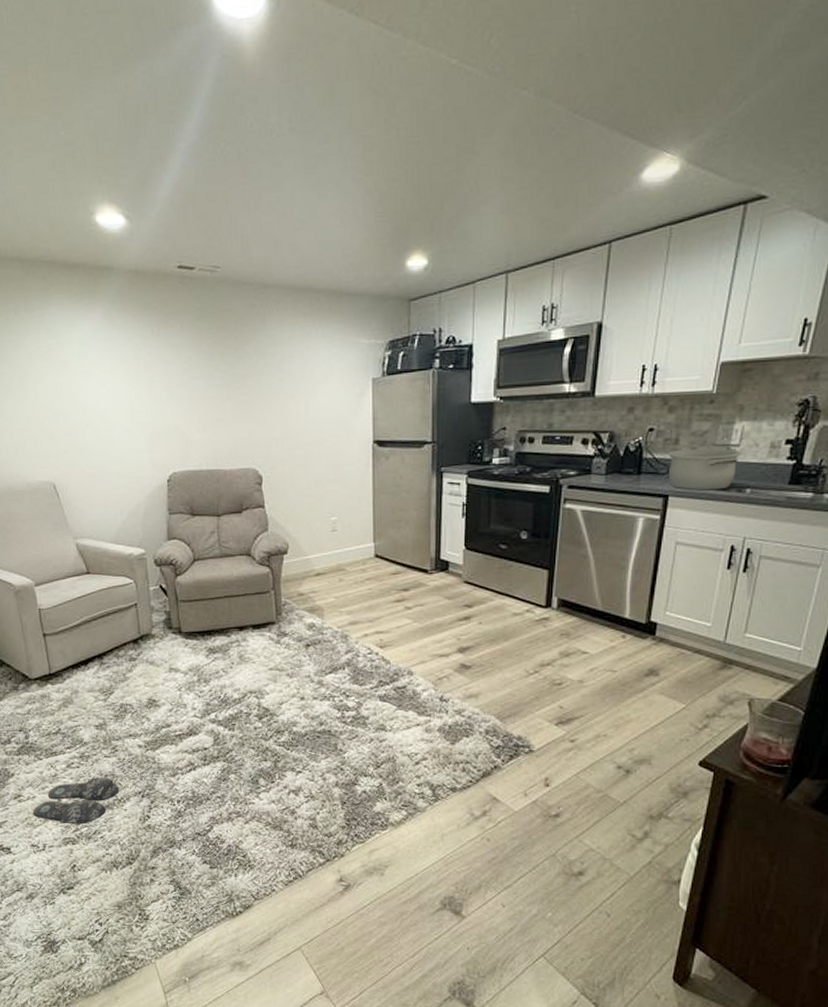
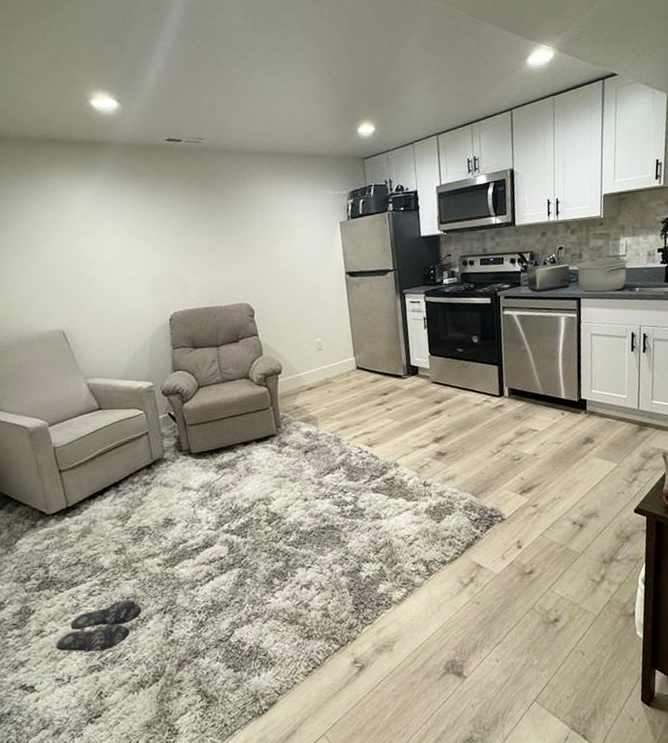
toaster: none [600,448,661,484] -> present [526,262,571,292]

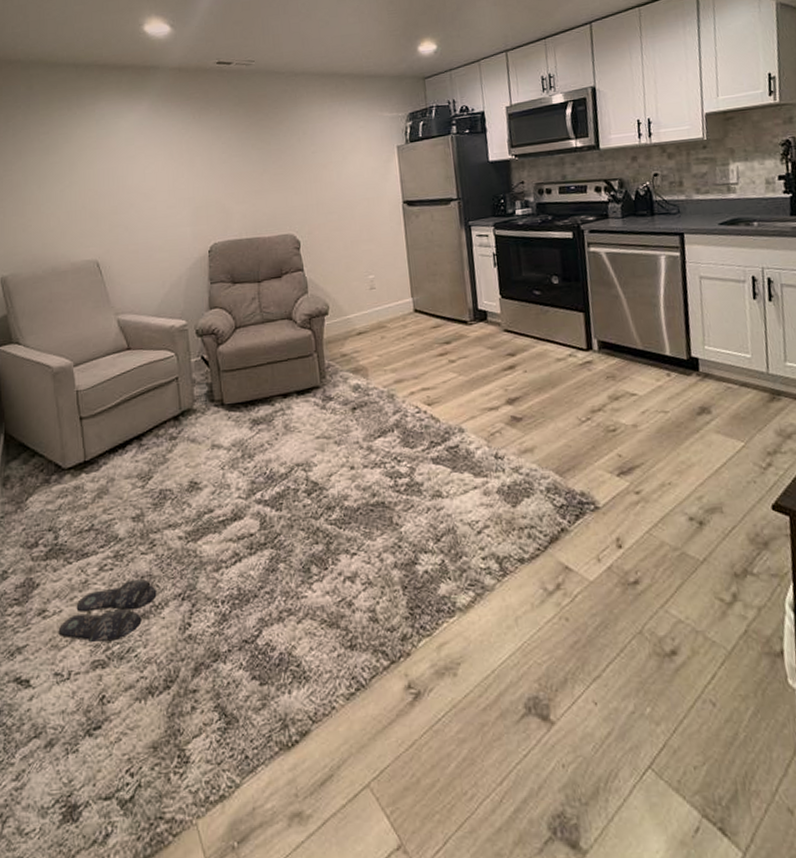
toaster: present [526,262,571,292] -> none [615,191,670,226]
cooking pot: present [575,259,629,293] -> none [675,187,742,228]

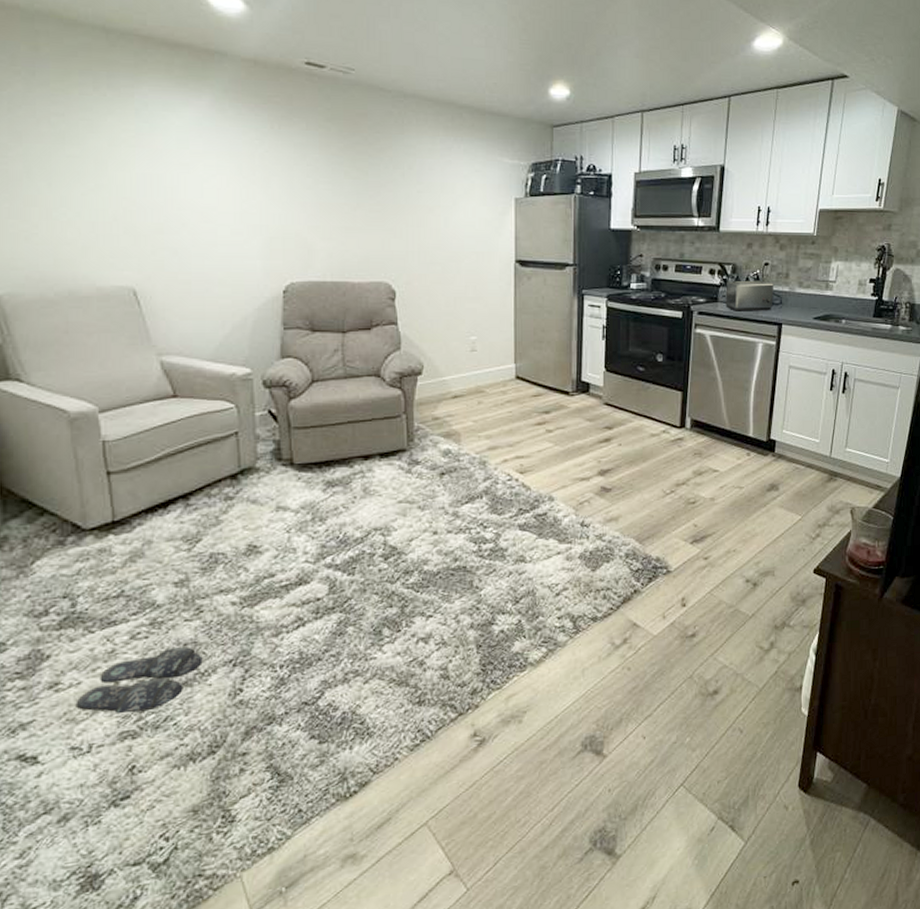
toaster: none [615,191,670,226] -> present [725,280,775,311]

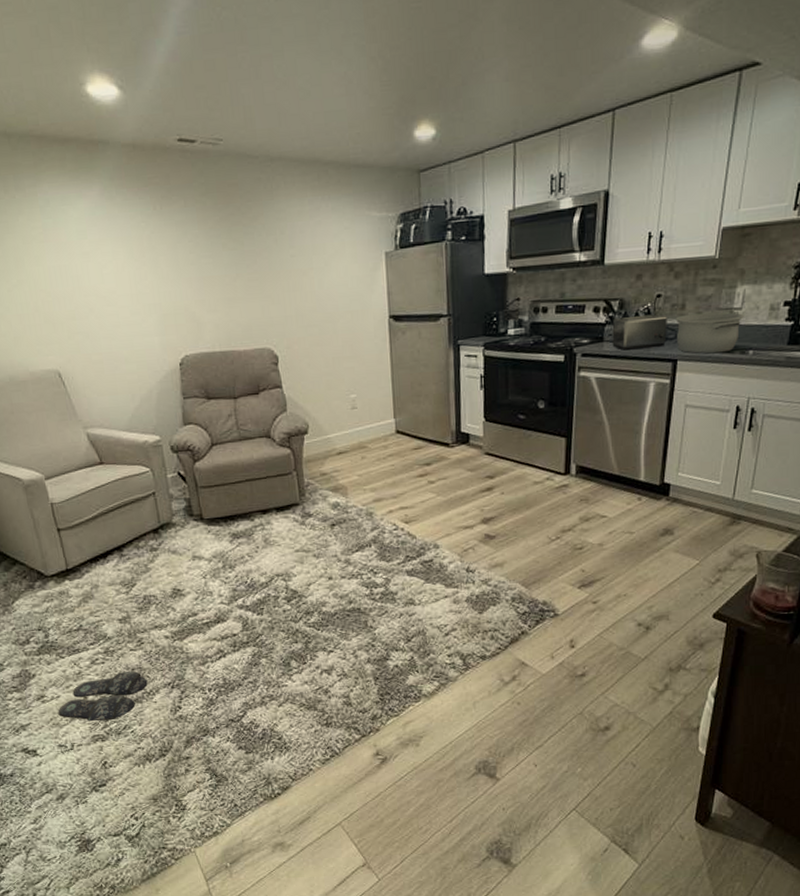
cooking pot: none [781,283,838,320] -> present [676,312,744,355]

